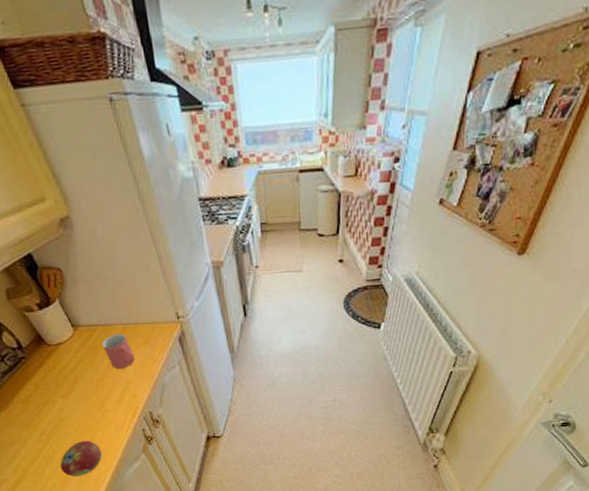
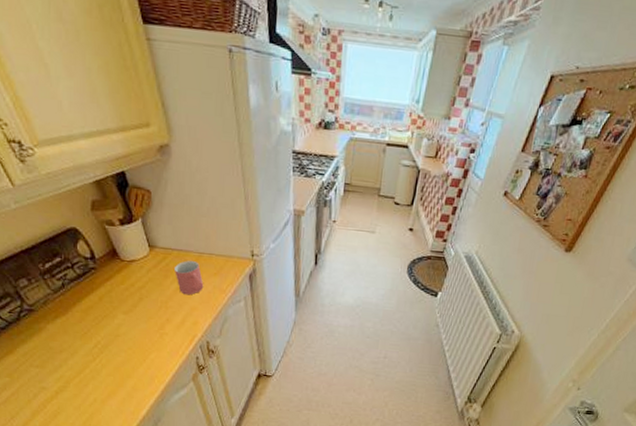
fruit: present [60,440,102,477] -> none [105,360,151,395]

